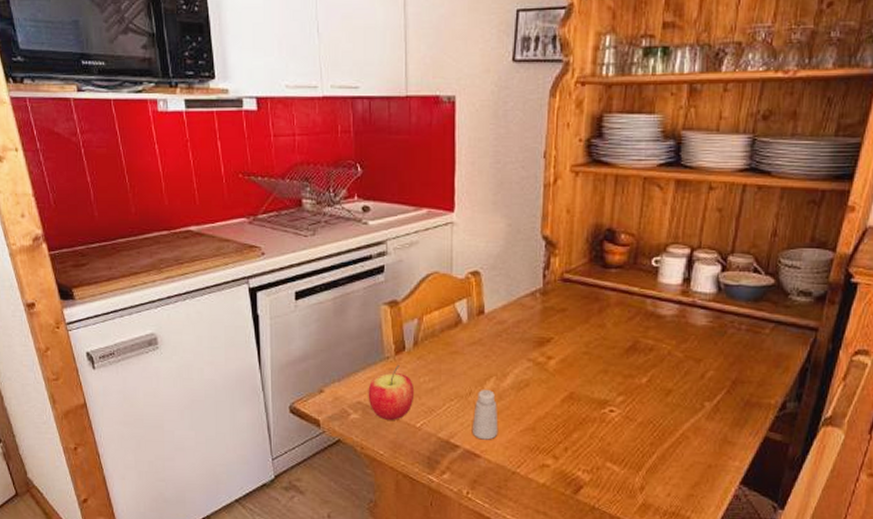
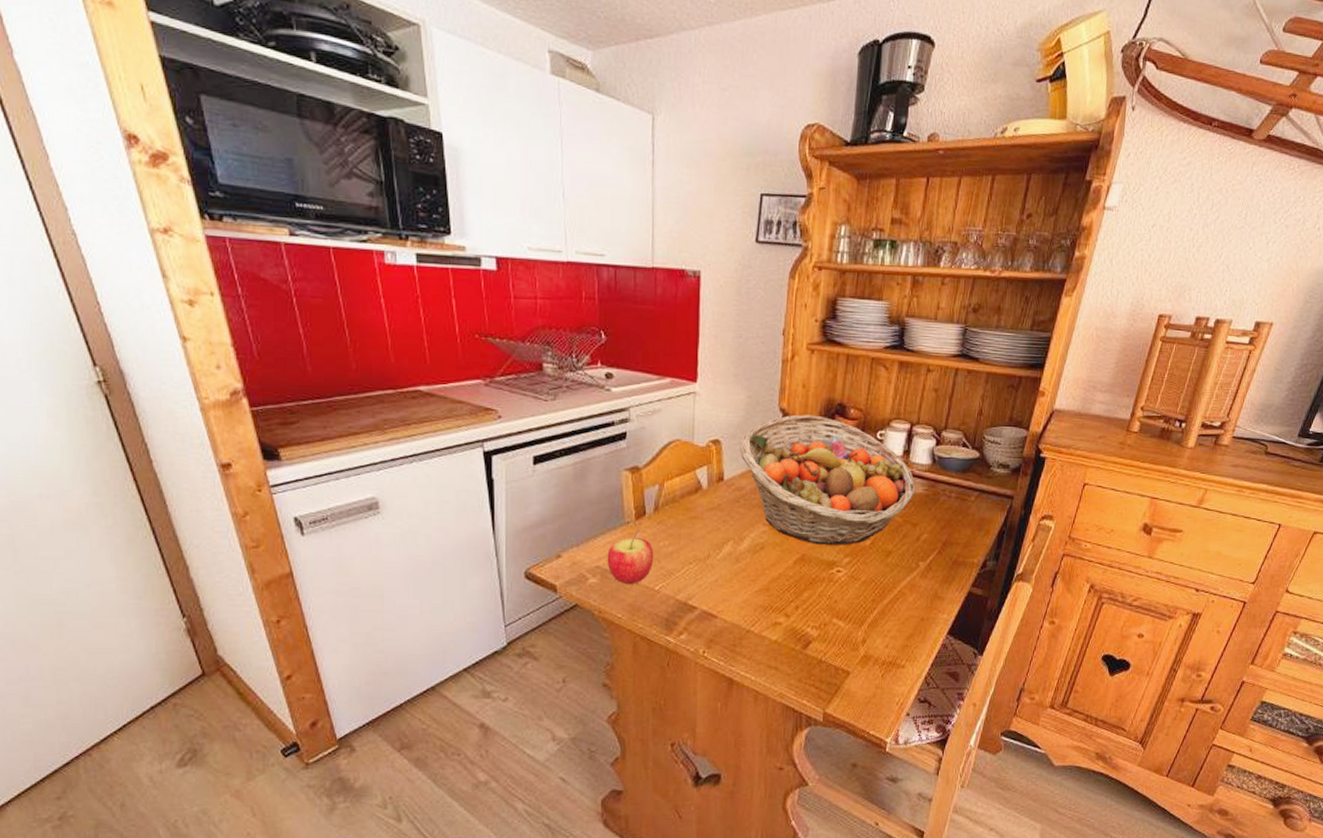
saltshaker: present [472,390,499,440] -> none [709,553,735,601]
fruit basket: none [501,242,699,383] -> present [740,414,916,545]

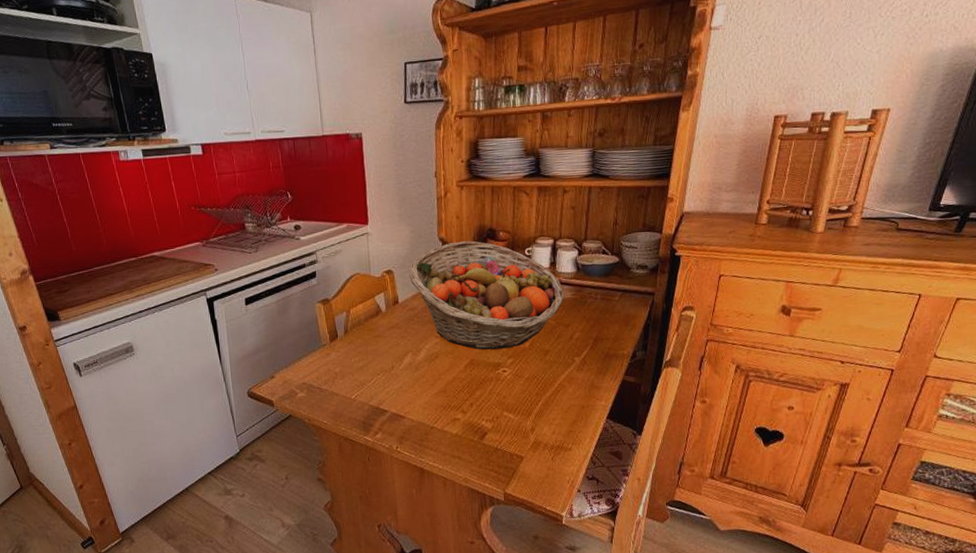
apple: present [607,530,654,584] -> none [310,350,348,395]

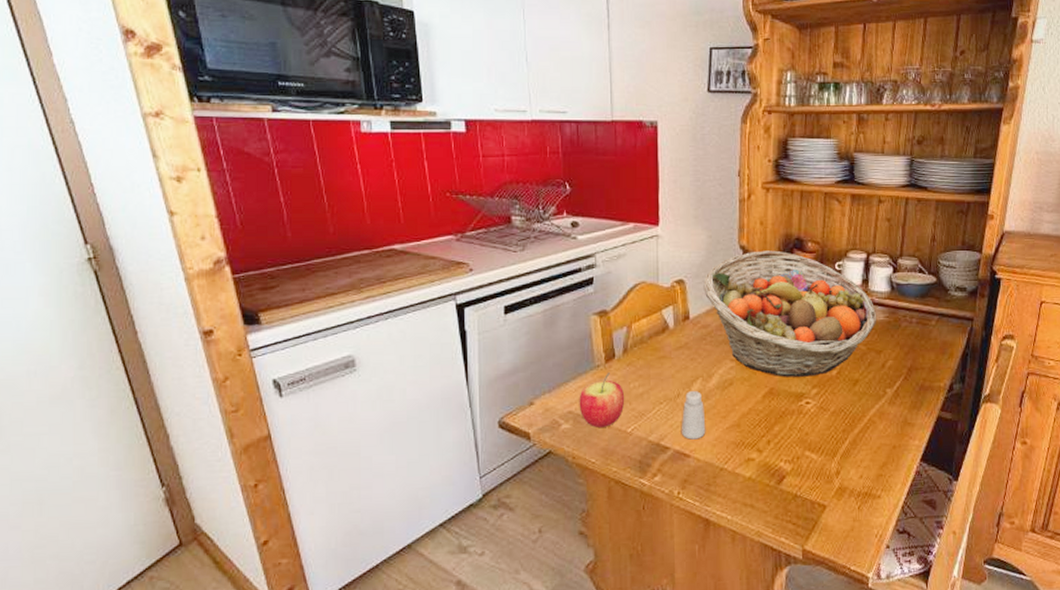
apple: none [310,350,348,395] -> present [579,373,625,427]
saltshaker: none [396,364,418,404] -> present [681,391,706,440]

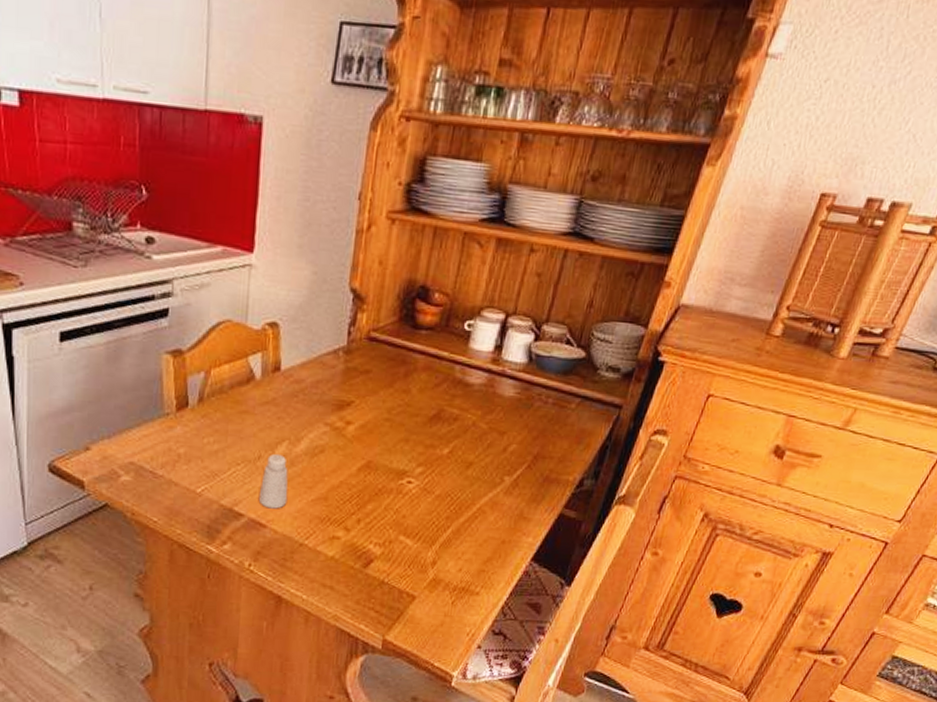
apple: present [579,373,625,427] -> none [142,423,197,484]
fruit basket: present [703,250,877,377] -> none [301,297,506,453]

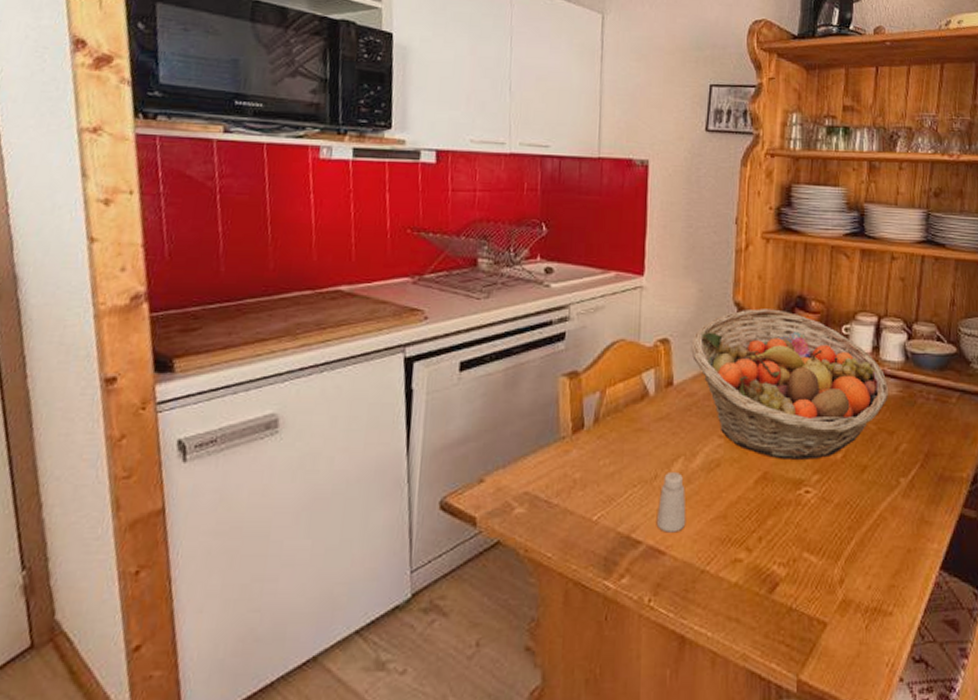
fruit basket: none [301,297,506,453] -> present [691,309,889,460]

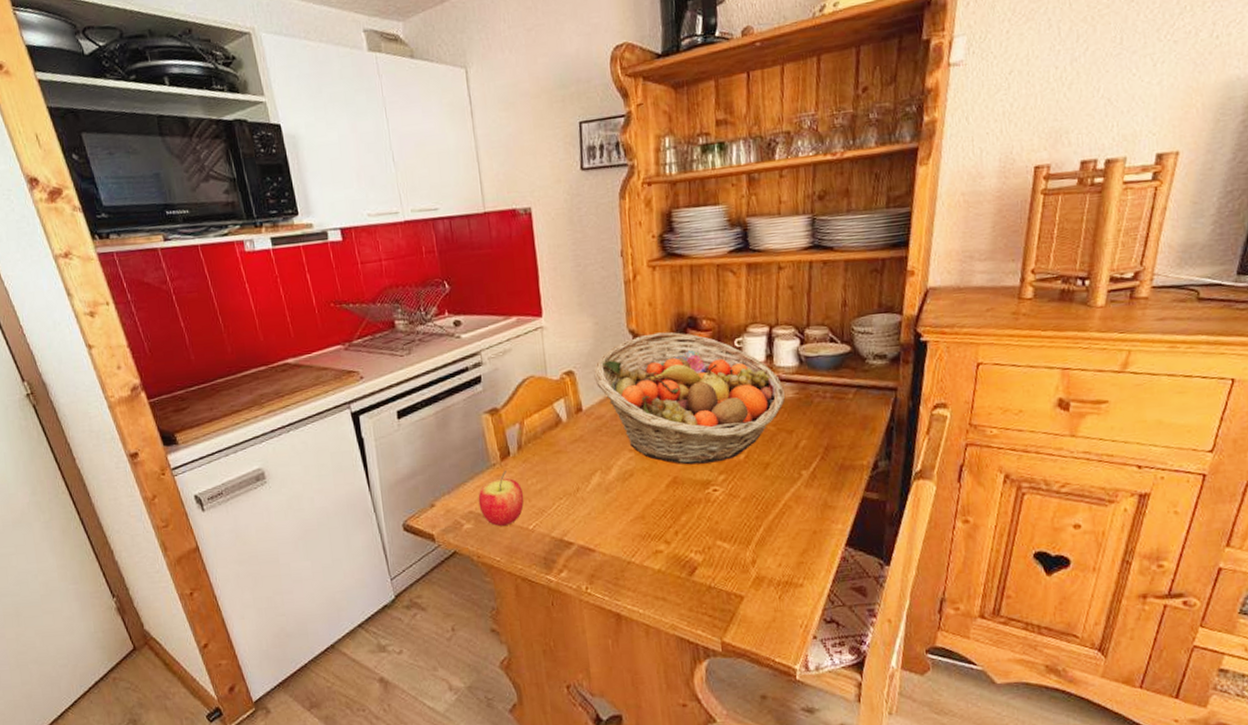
apple: none [537,446,593,513] -> present [478,471,524,526]
saltshaker: present [656,473,686,533] -> none [583,484,610,534]

